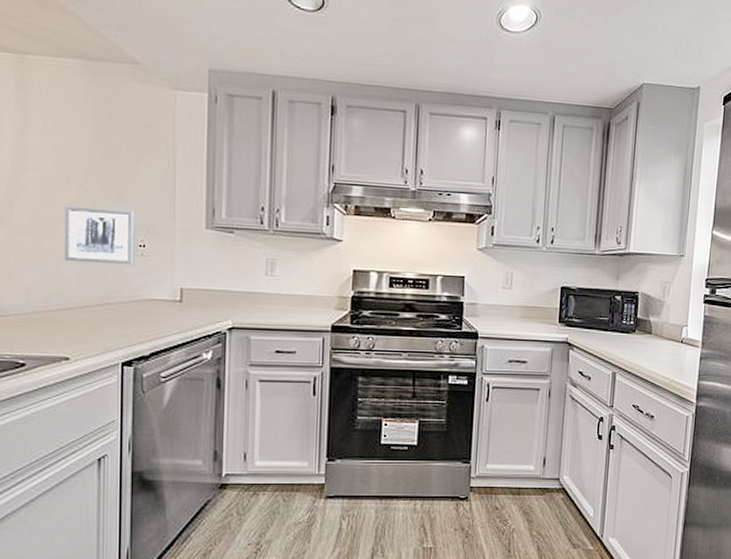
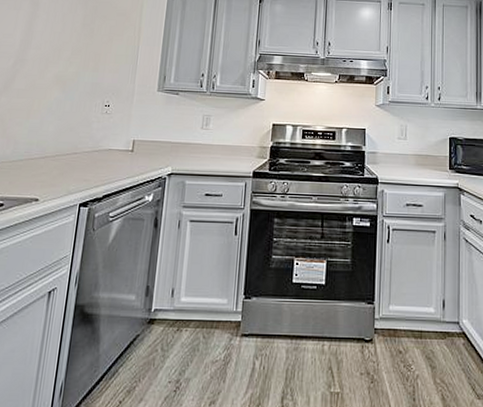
wall art: present [64,206,135,265] -> none [47,75,105,121]

